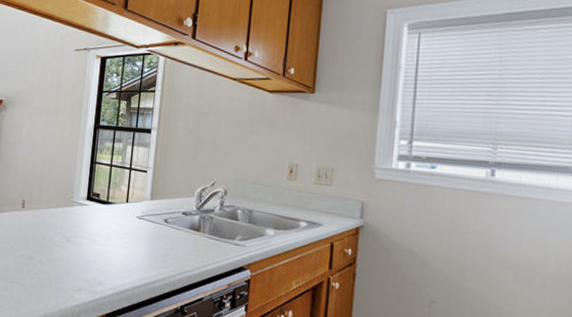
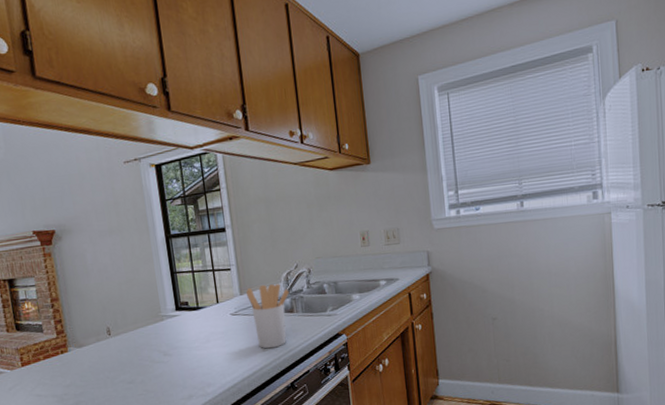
utensil holder: none [156,194,200,264] -> present [246,284,289,349]

